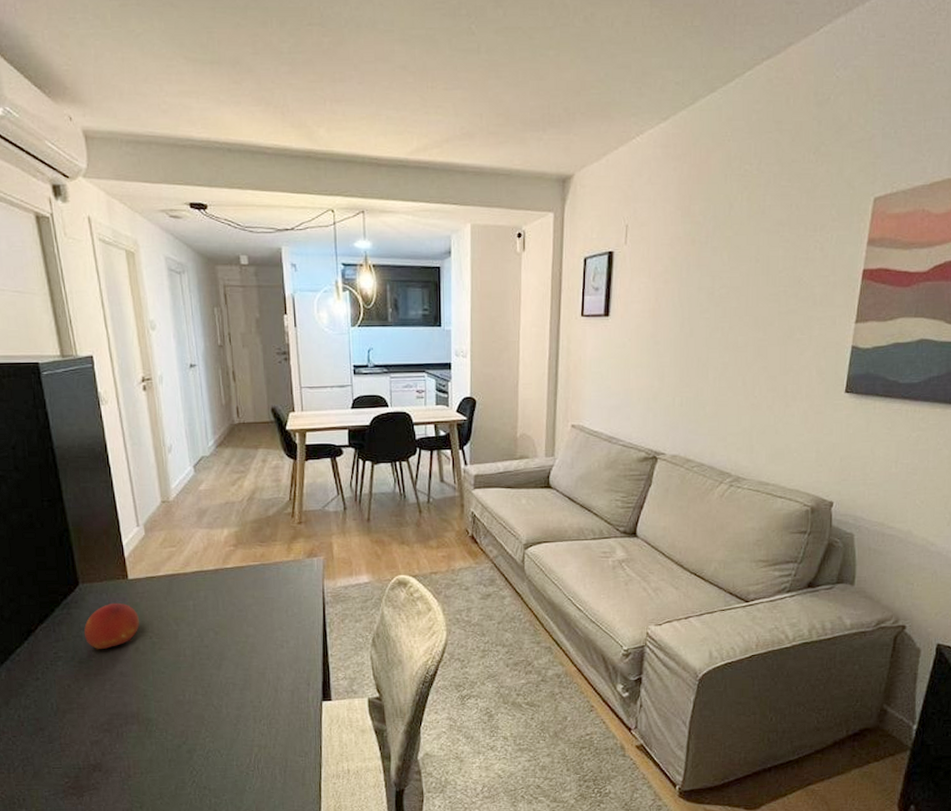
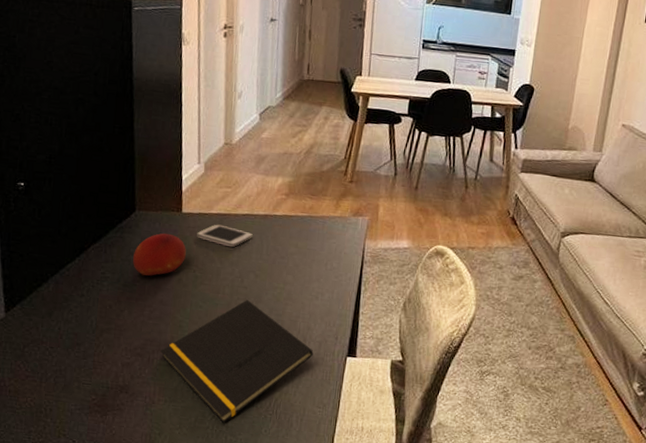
notepad: none [129,659,287,786] -> present [160,300,314,423]
smartphone: none [147,586,206,608] -> present [197,224,253,248]

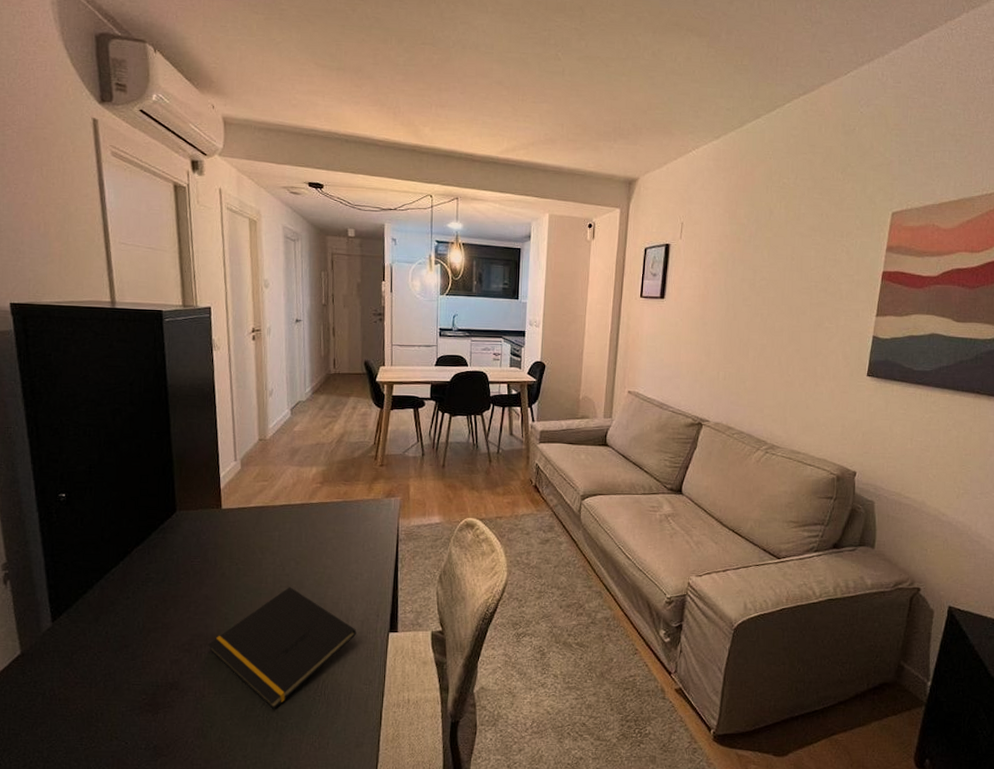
fruit: present [132,233,186,276] -> none [175,530,228,573]
smartphone: present [197,224,253,248] -> none [237,517,291,538]

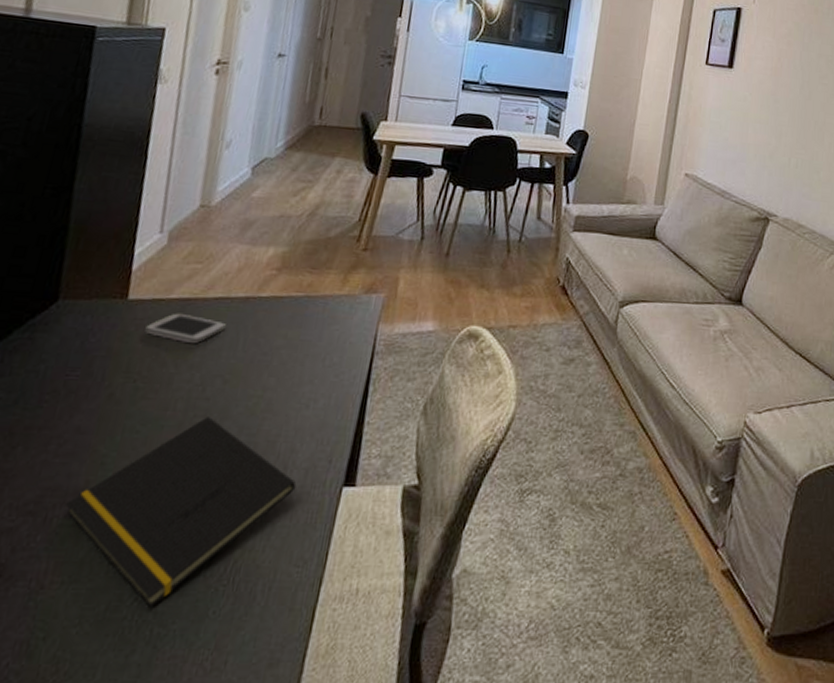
smartphone: none [237,517,291,538] -> present [145,313,226,344]

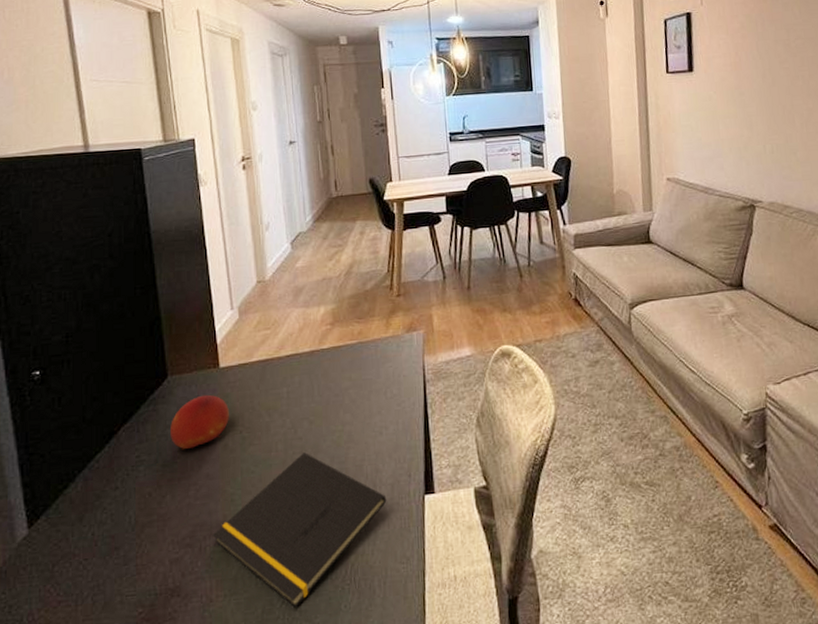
fruit: none [42,329,127,393] -> present [169,394,229,450]
smartphone: present [145,313,226,344] -> none [239,372,300,396]

